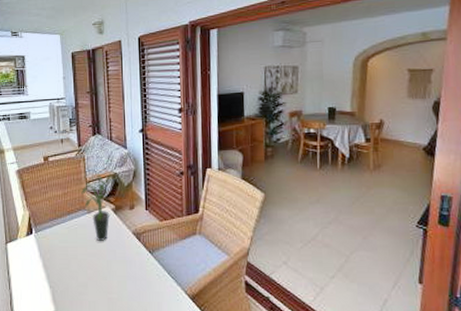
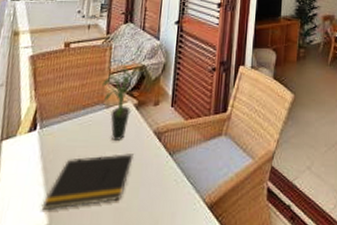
notepad: none [47,252,118,299] -> present [41,154,134,210]

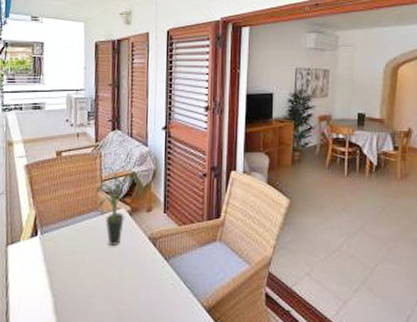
notepad: present [41,154,134,210] -> none [49,258,130,309]

